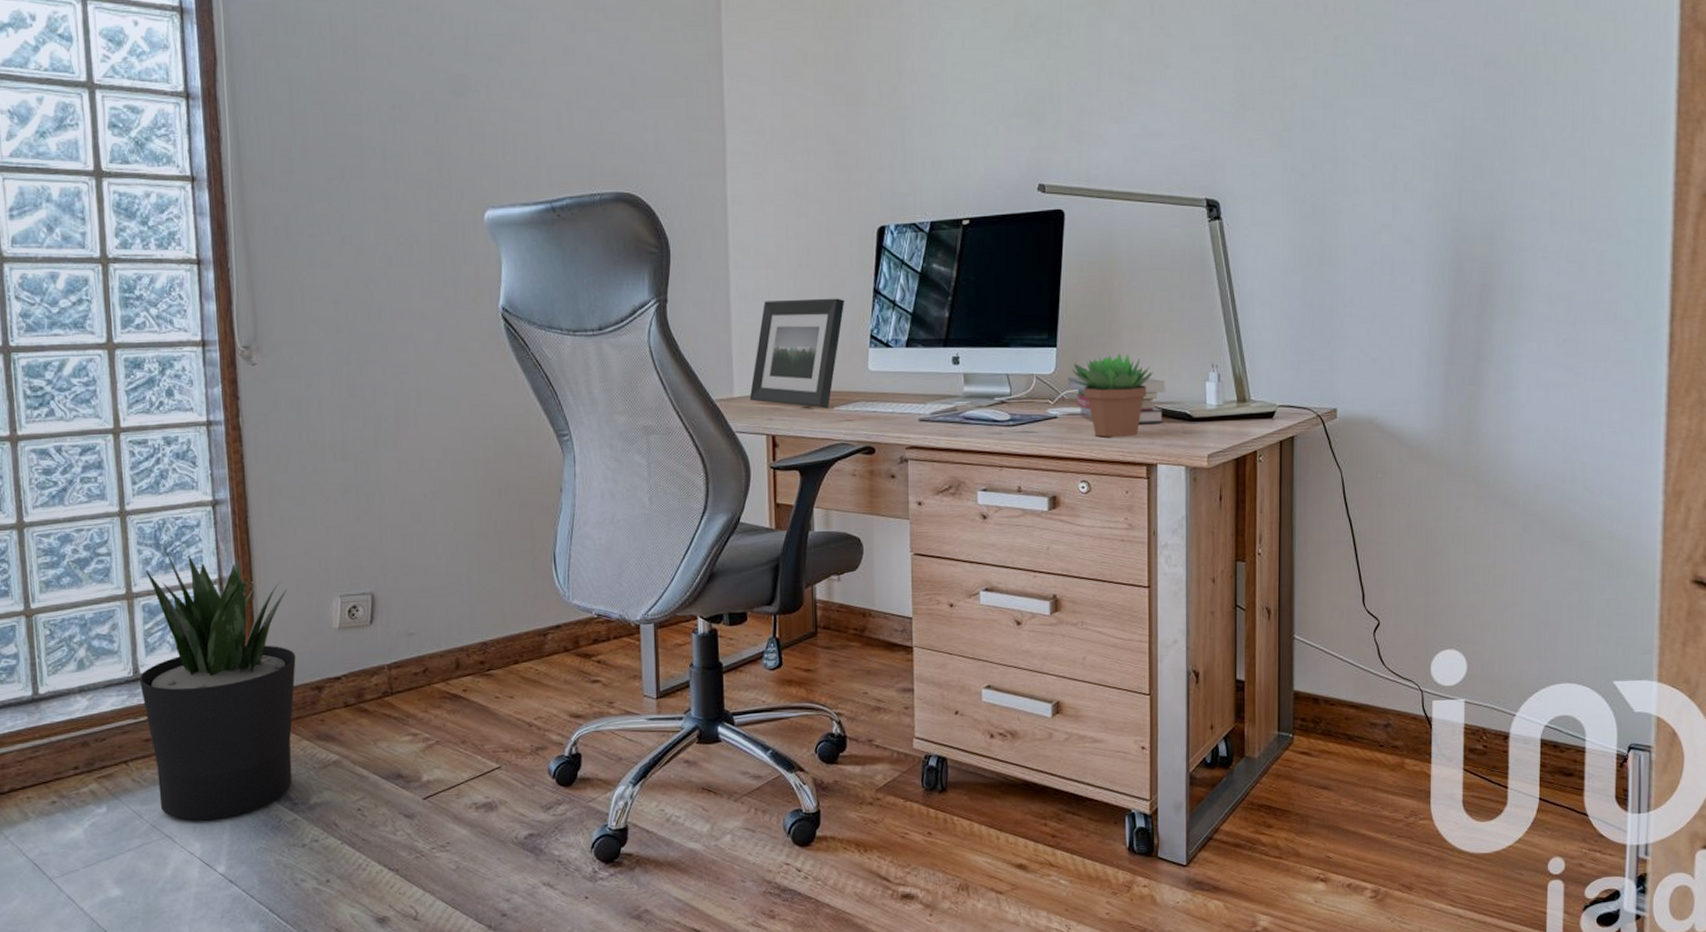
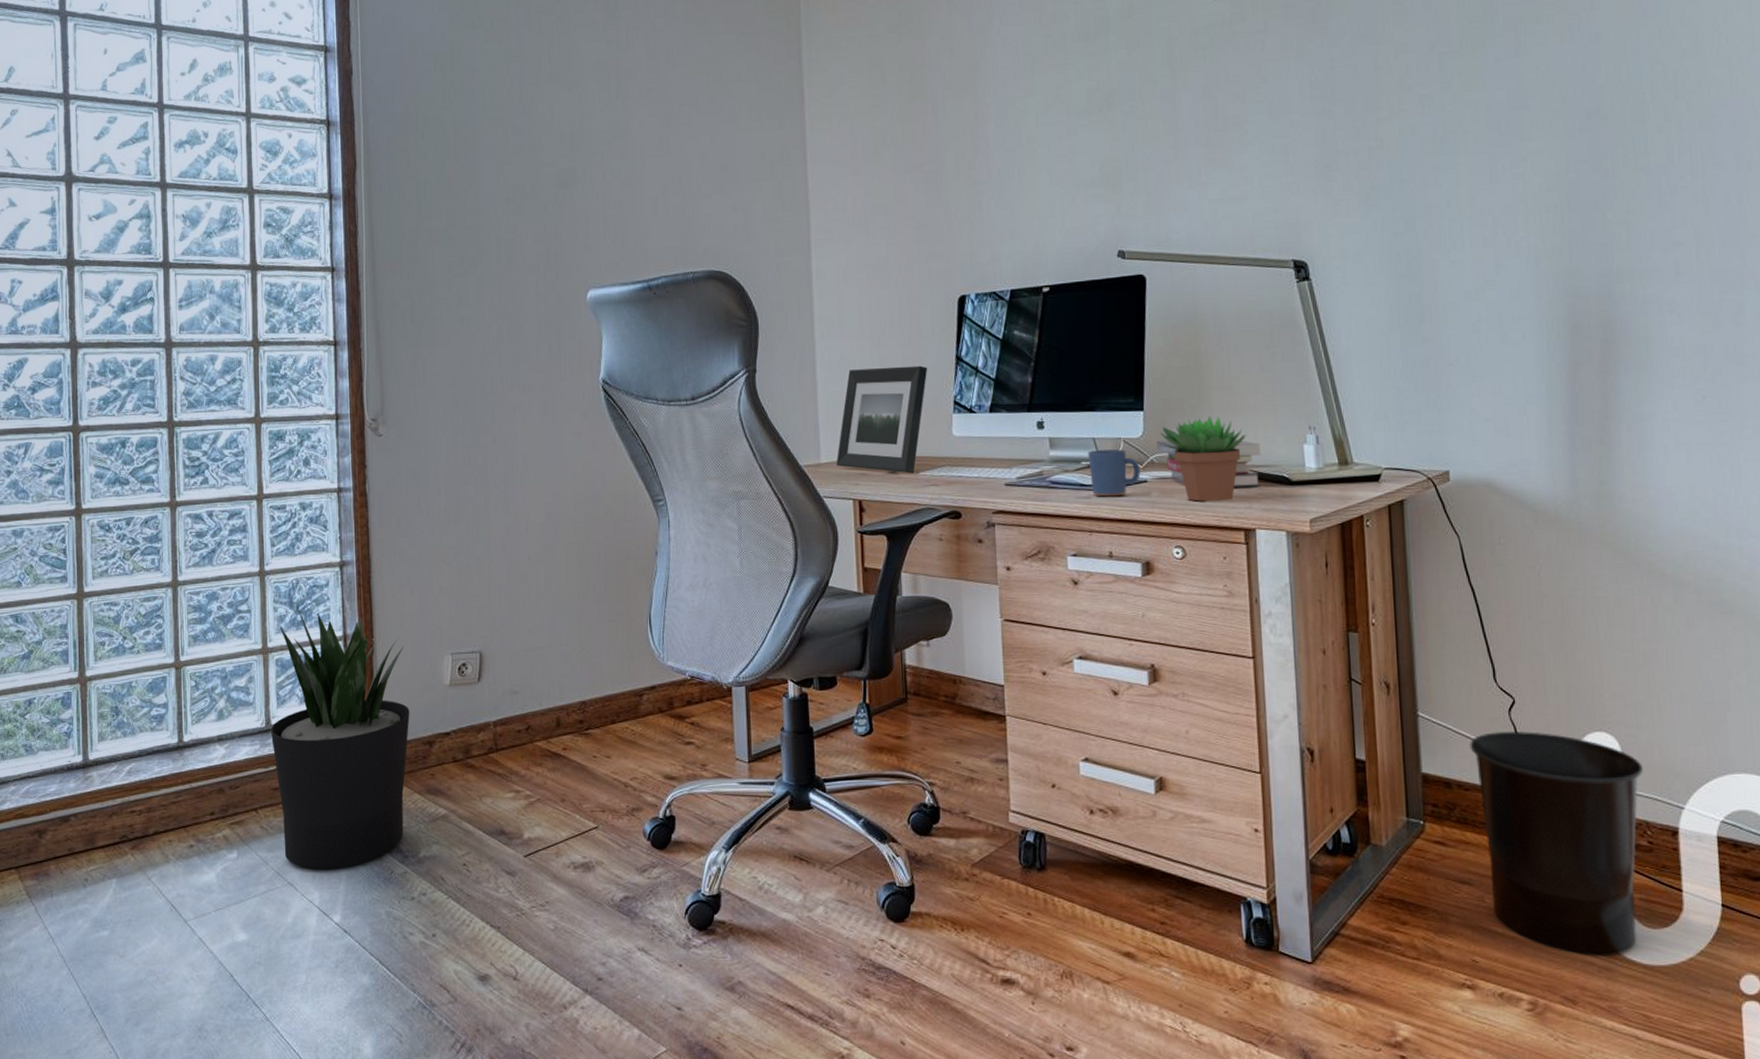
mug: none [1001,385,1051,433] -> present [1088,449,1141,497]
waste bin: none [1338,650,1484,846] -> present [1470,731,1643,954]

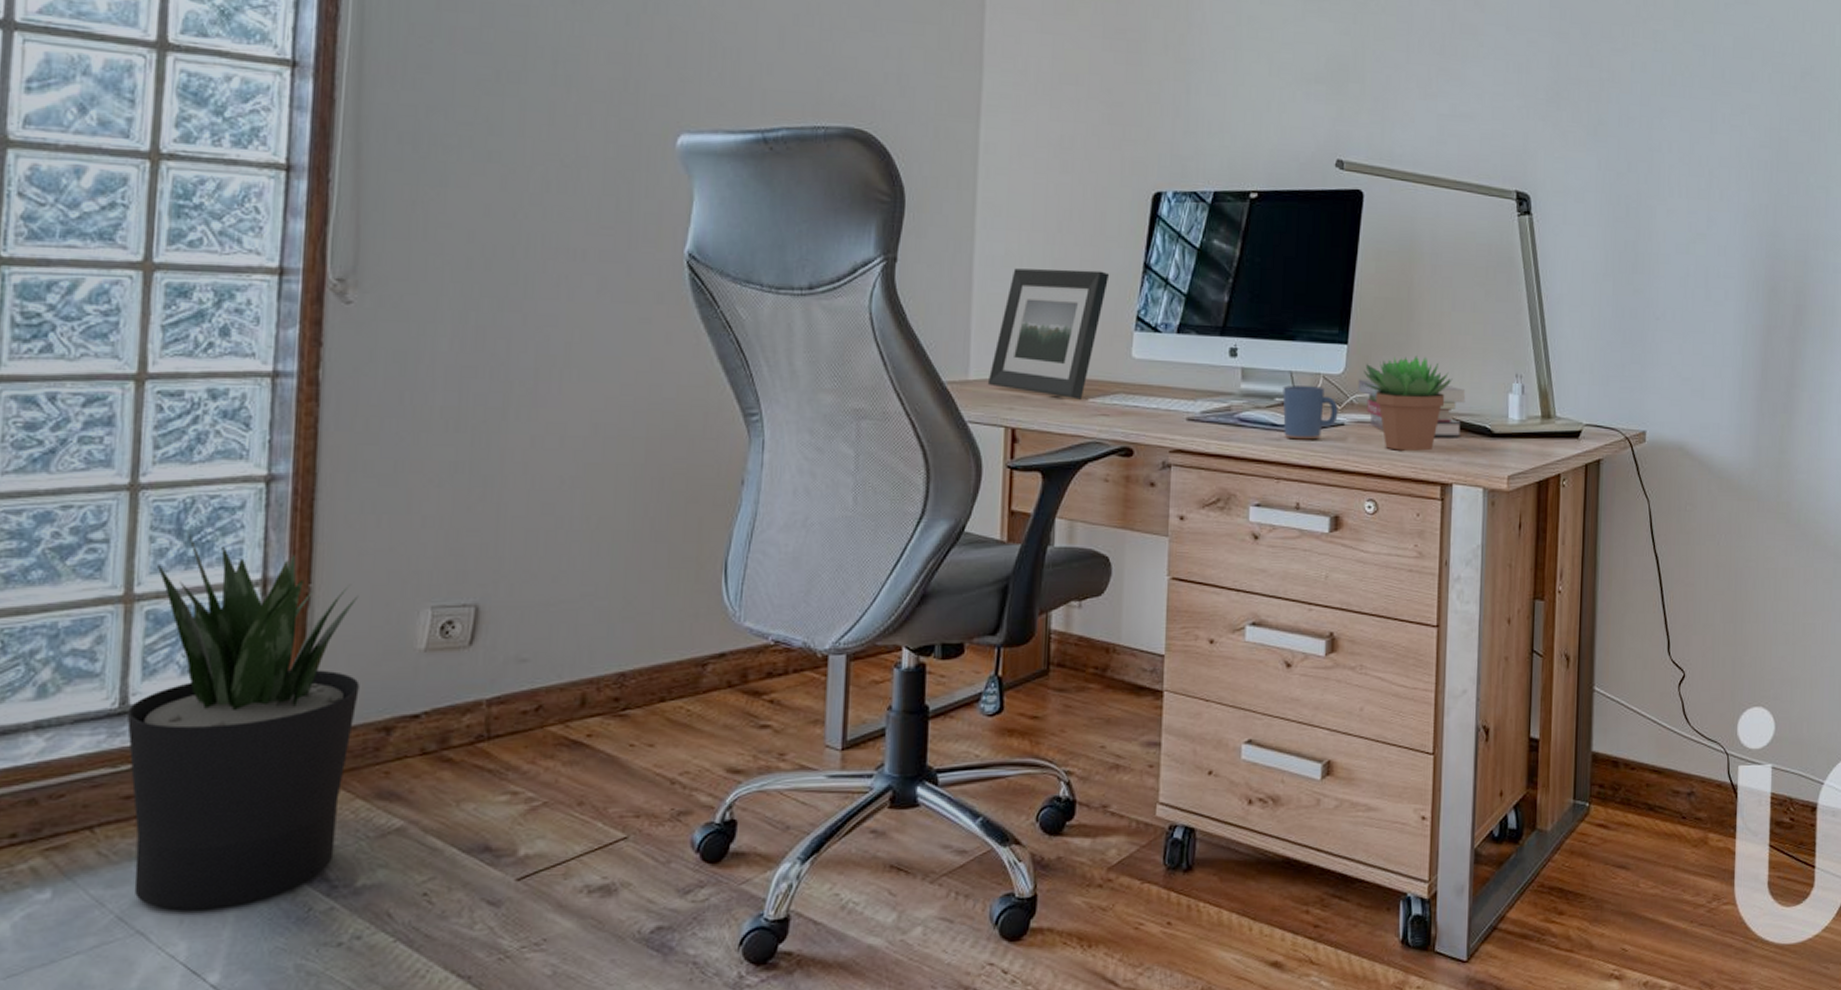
waste bin: present [1470,731,1643,954] -> none [1639,707,1792,936]

